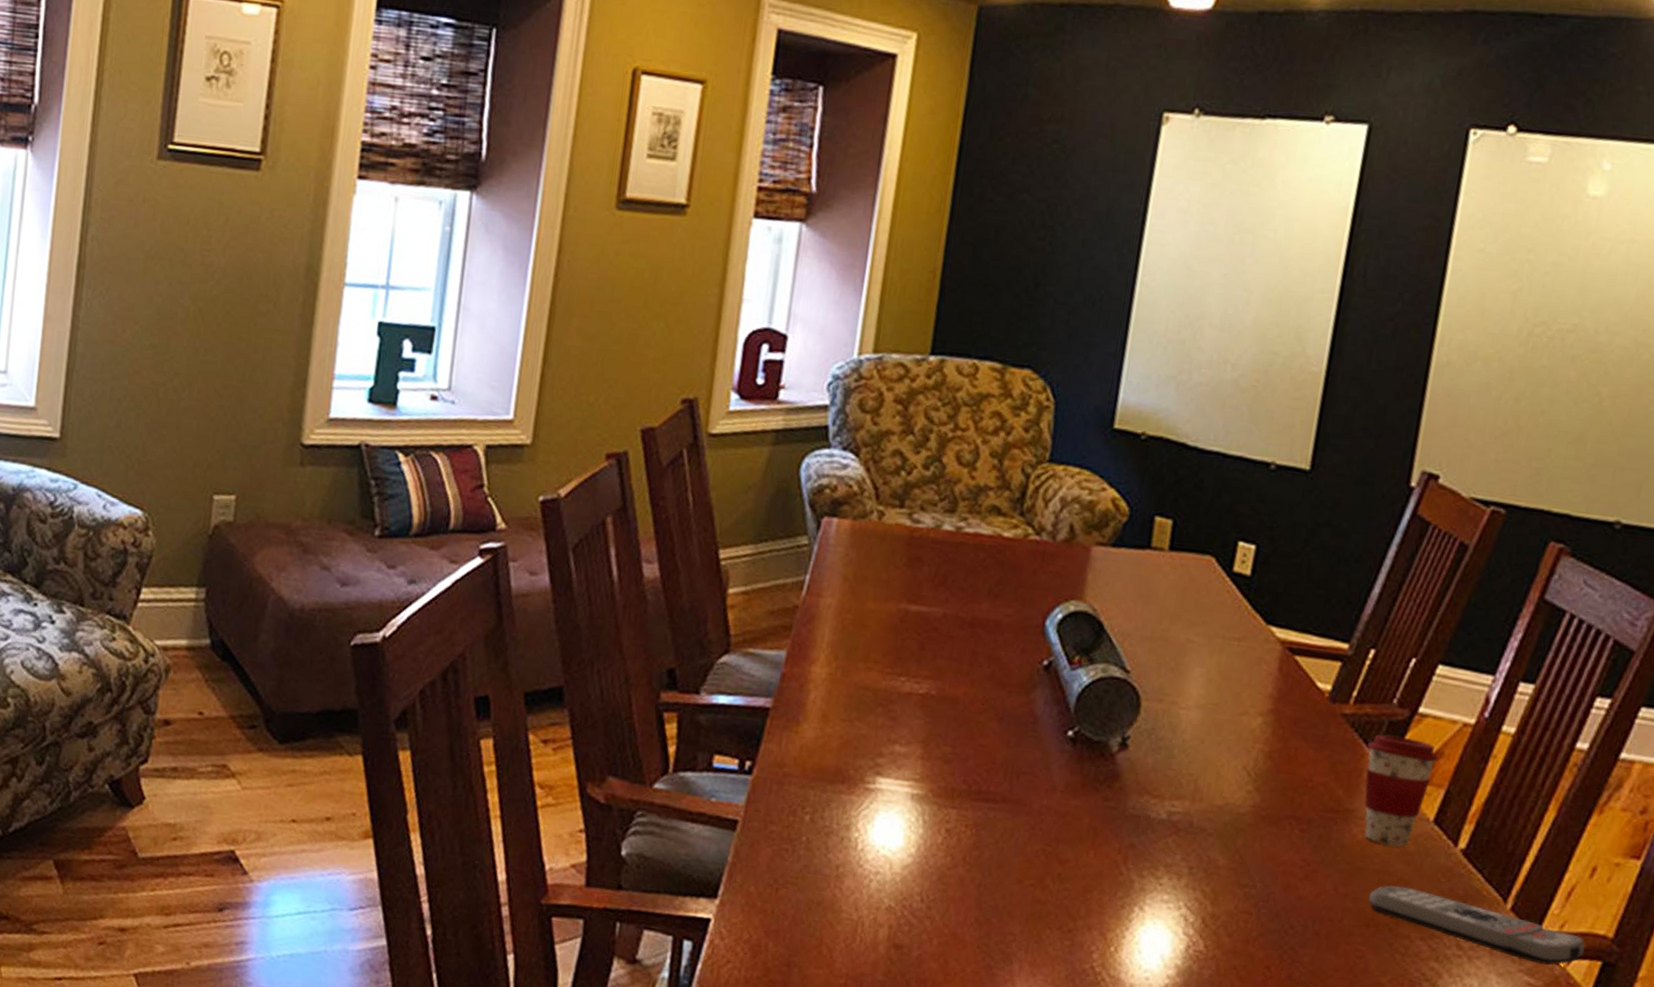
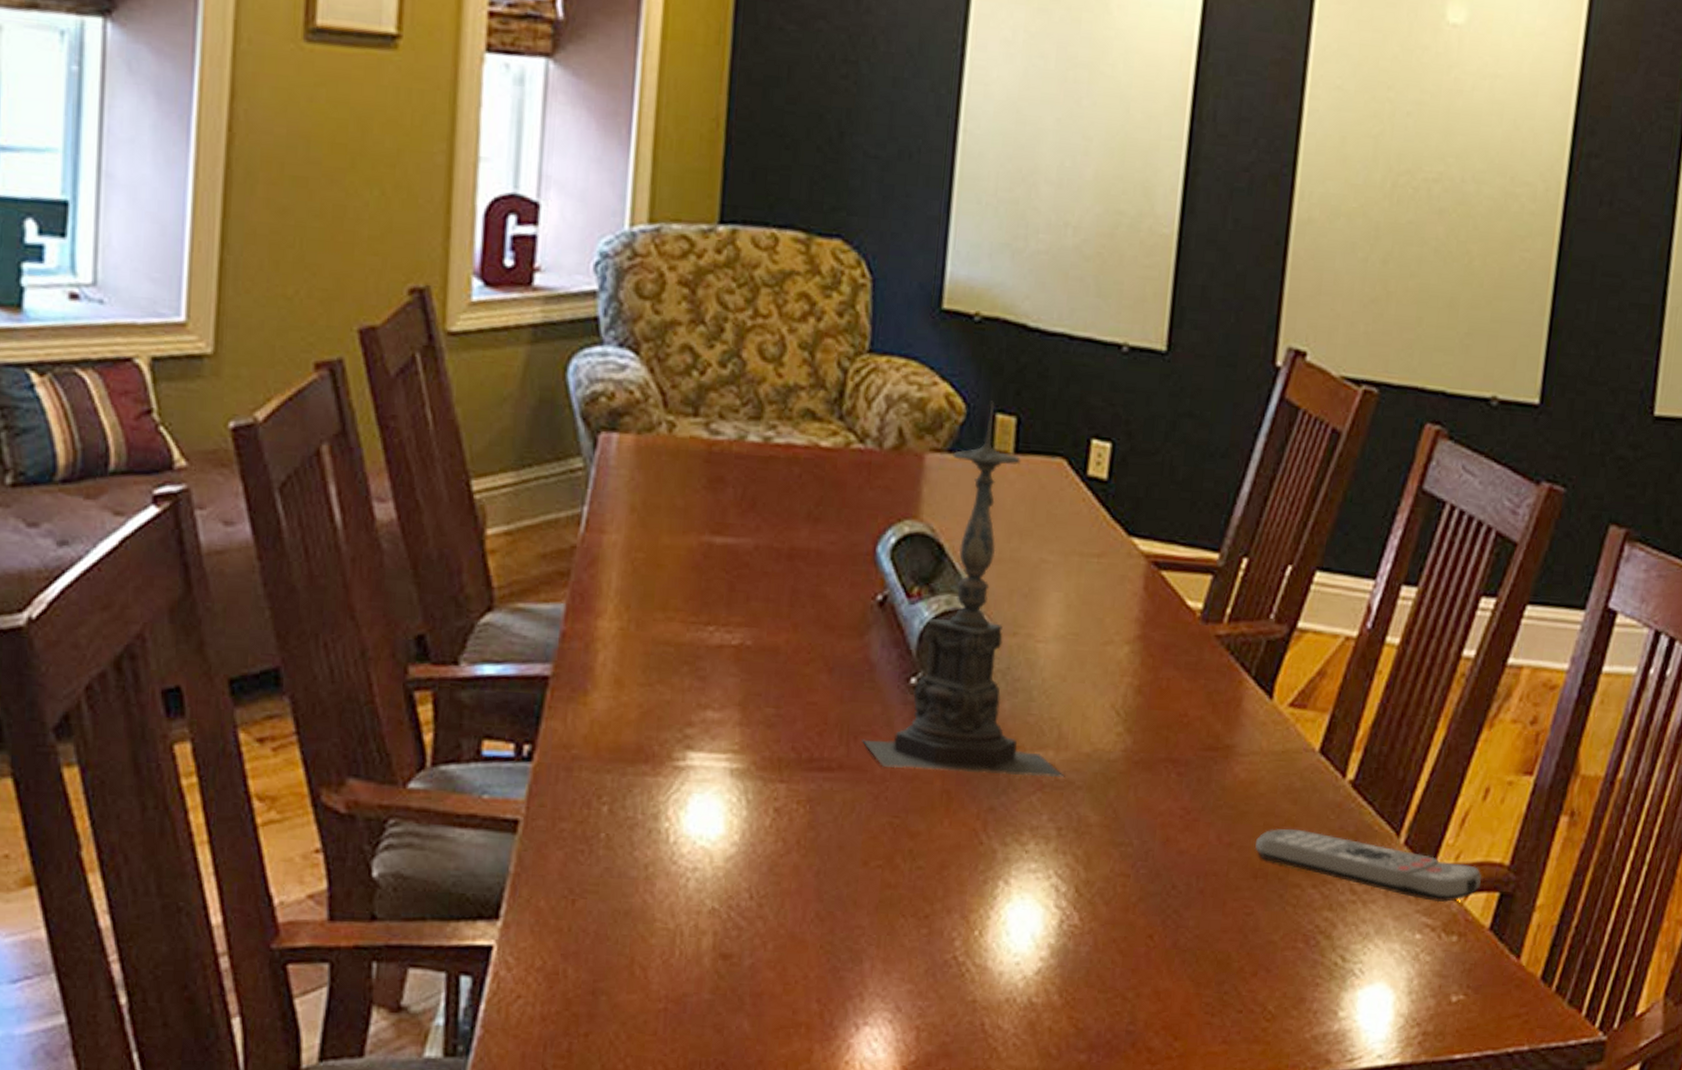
candle holder: none [1023,505,1198,825] -> present [862,400,1064,778]
coffee cup: present [1364,734,1439,847] -> none [1244,656,1322,783]

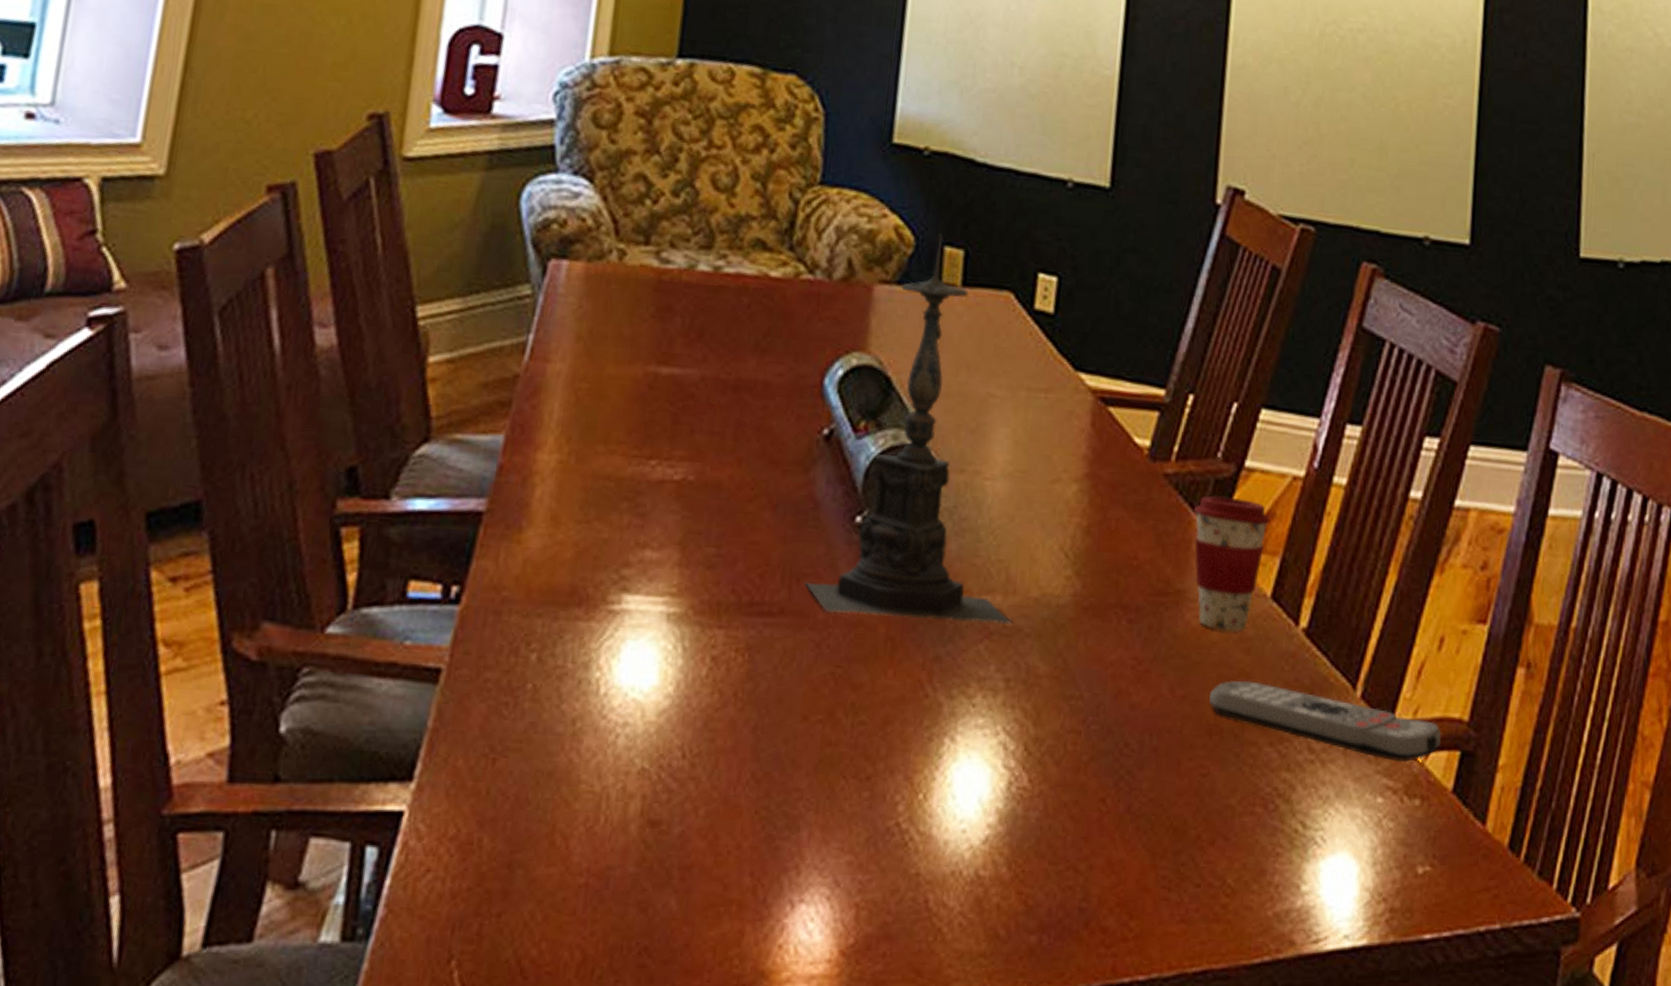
coffee cup: none [1244,656,1322,783] -> present [1193,495,1271,631]

